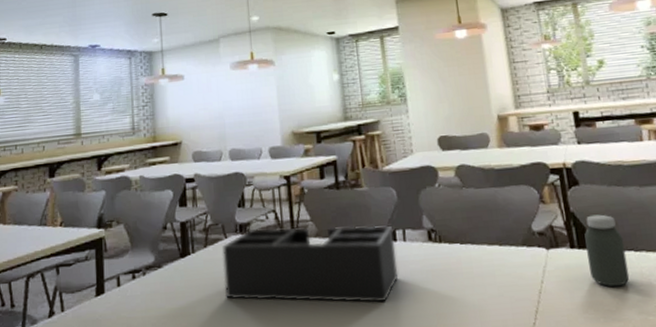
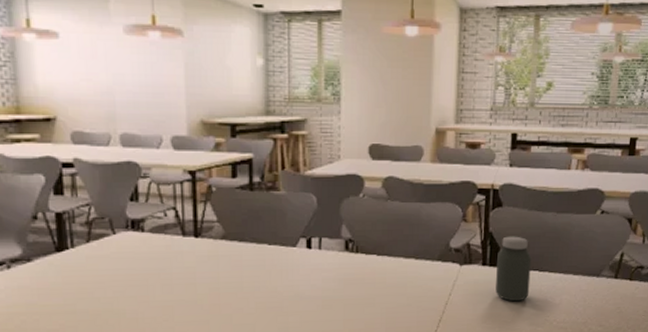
desk organizer: present [222,225,399,303] -> none [109,225,309,308]

